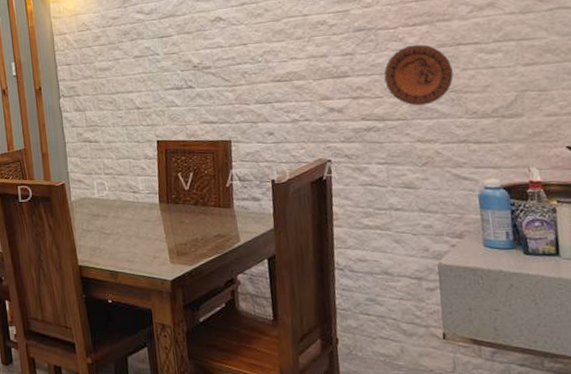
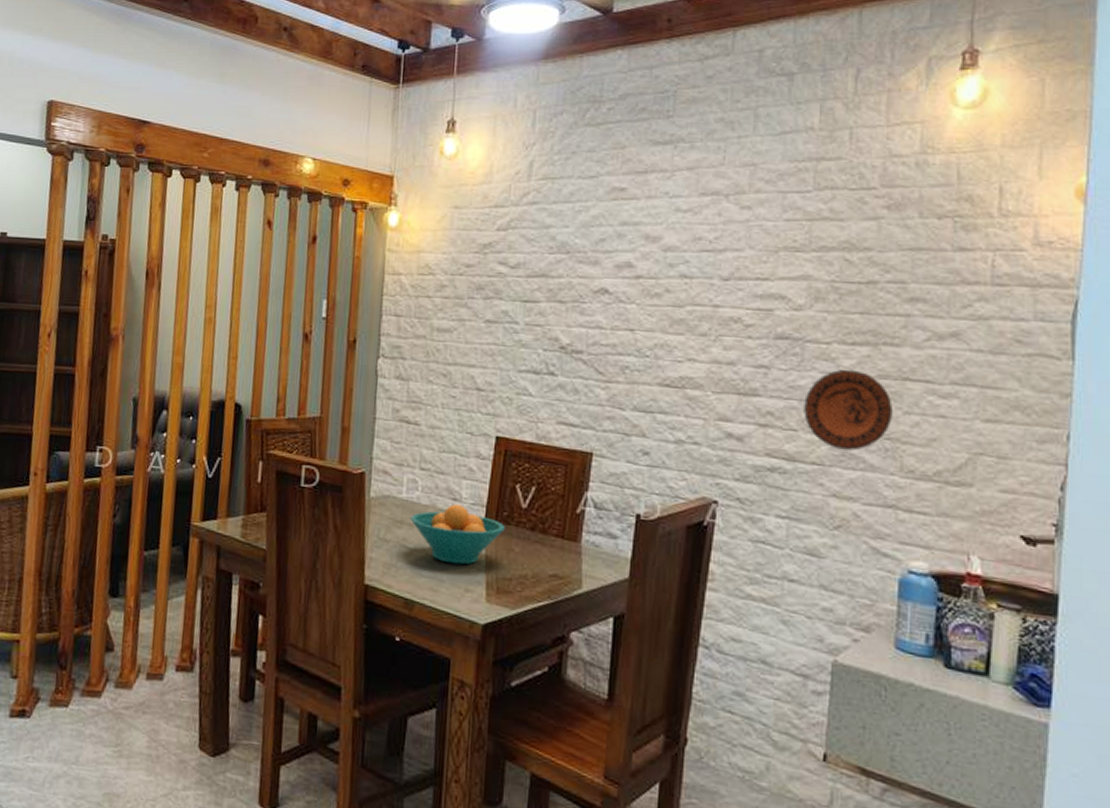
fruit bowl: none [104,195,175,240] -> present [410,504,505,565]

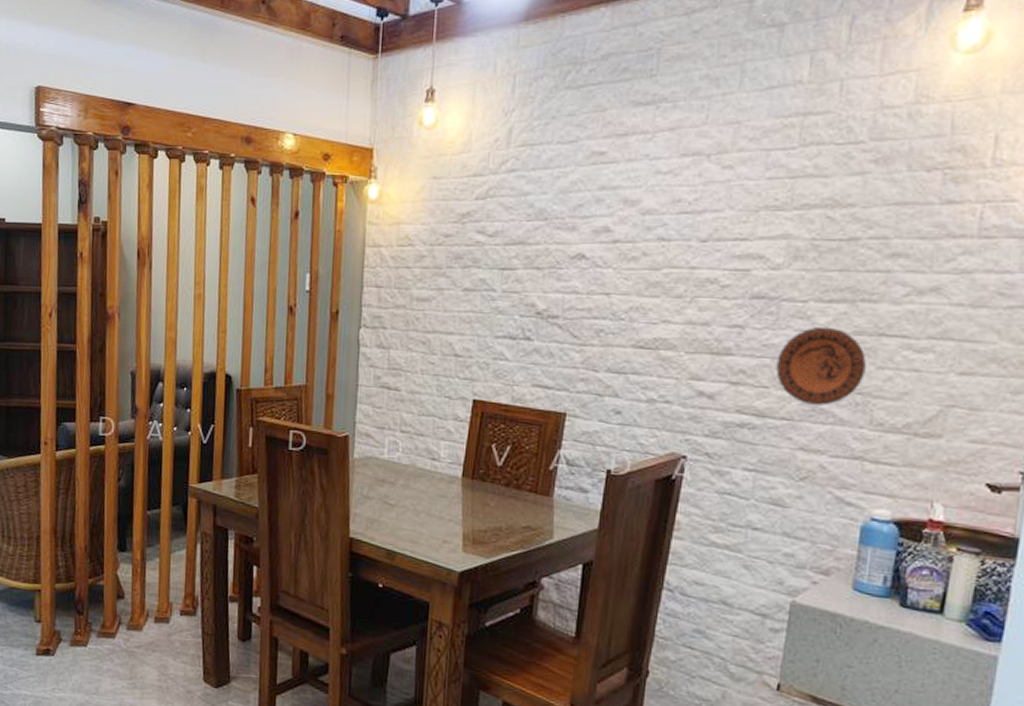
fruit bowl: present [410,504,505,565] -> none [391,463,481,519]

